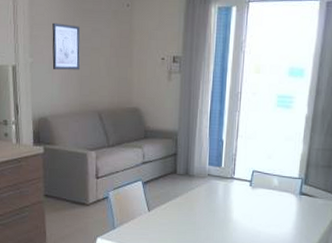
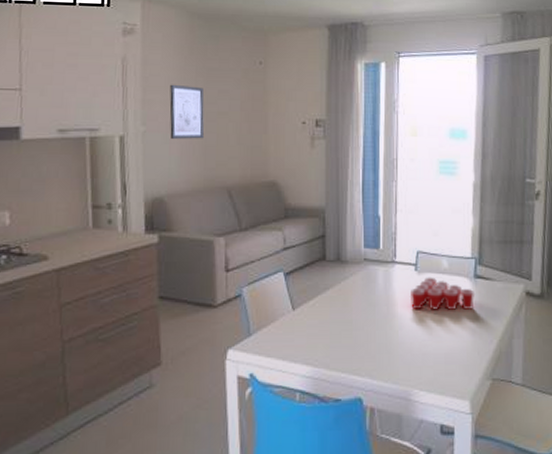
cup: none [244,191,299,221] -> present [409,277,476,311]

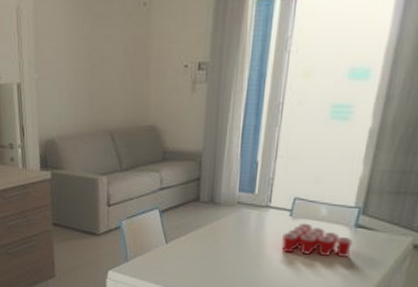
wall art: present [169,84,205,139] -> none [59,31,90,85]

